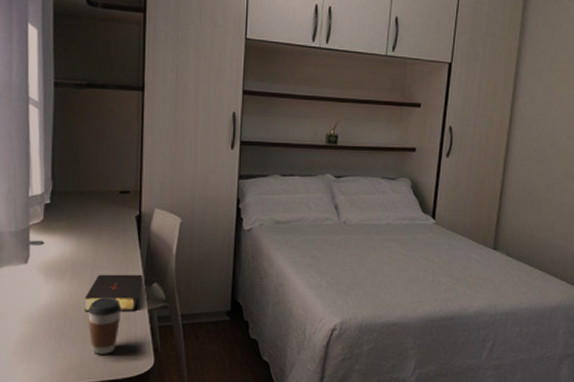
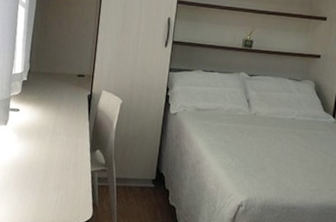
bible: present [84,274,143,312] -> none [43,138,89,170]
coffee cup: present [88,298,122,354] -> none [45,157,72,203]

